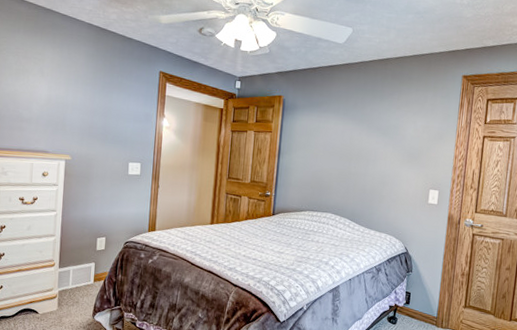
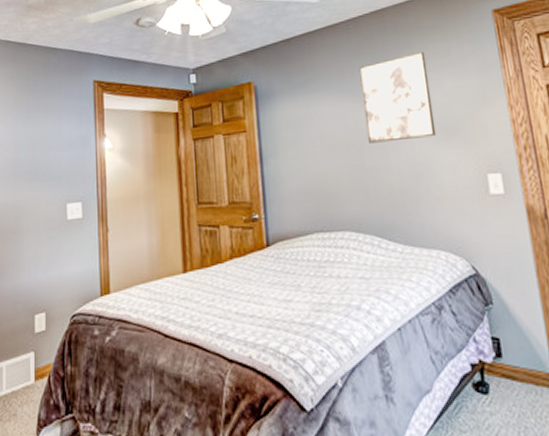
wall art: none [356,96,409,159] -> present [359,52,437,143]

